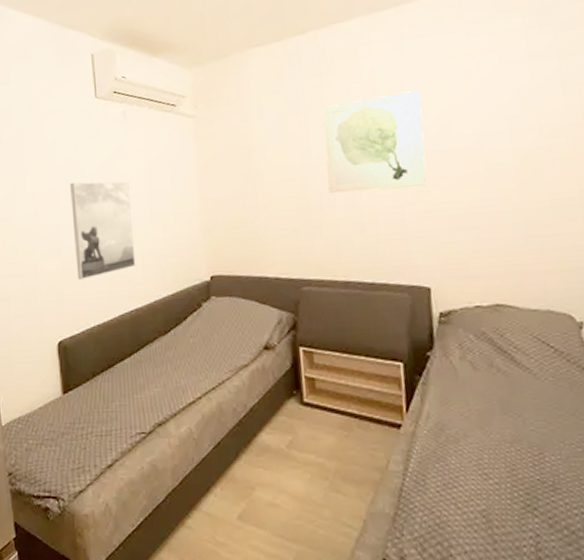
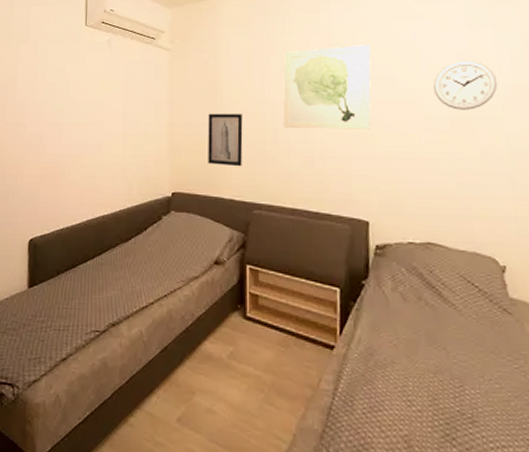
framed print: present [70,181,136,279] -> none [53,97,108,185]
wall art: none [243,182,286,242] -> present [208,113,243,167]
wall clock: none [493,97,566,155] -> present [433,60,498,110]

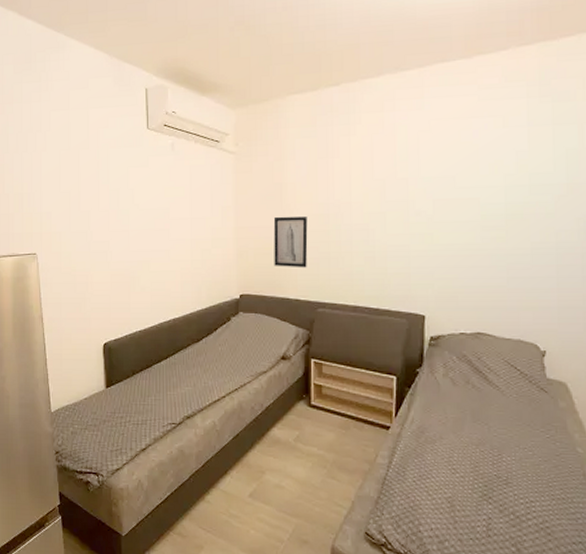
wall art: present [283,45,372,131] -> none [346,144,434,230]
wall clock: present [433,60,498,110] -> none [492,158,552,208]

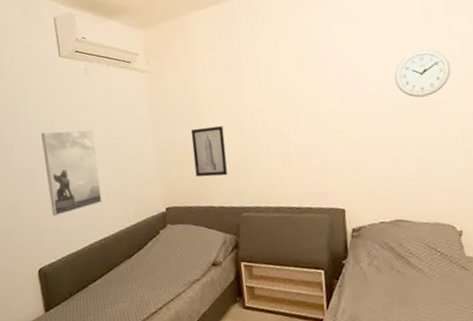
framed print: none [121,204,176,290] -> present [41,129,102,216]
wall clock: none [492,158,552,208] -> present [394,49,451,98]

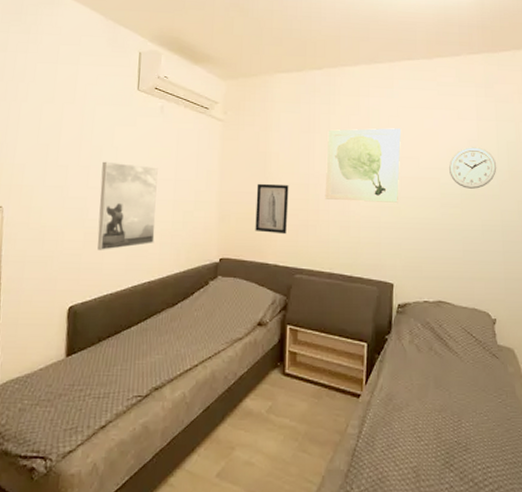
wall art: none [255,45,341,134] -> present [325,128,402,204]

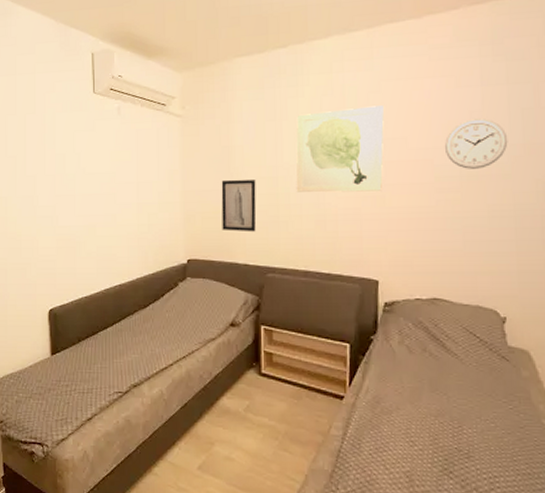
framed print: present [97,161,158,250] -> none [67,168,122,256]

